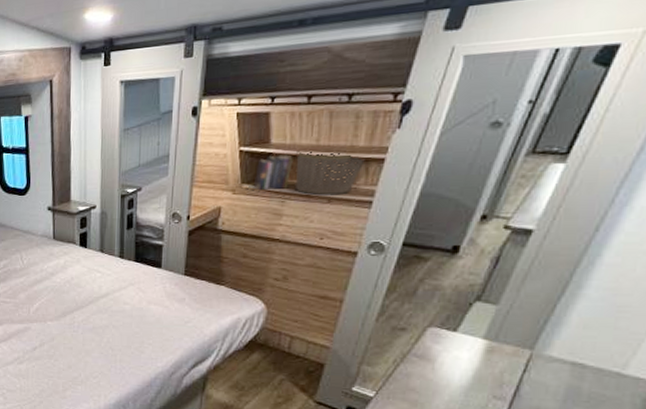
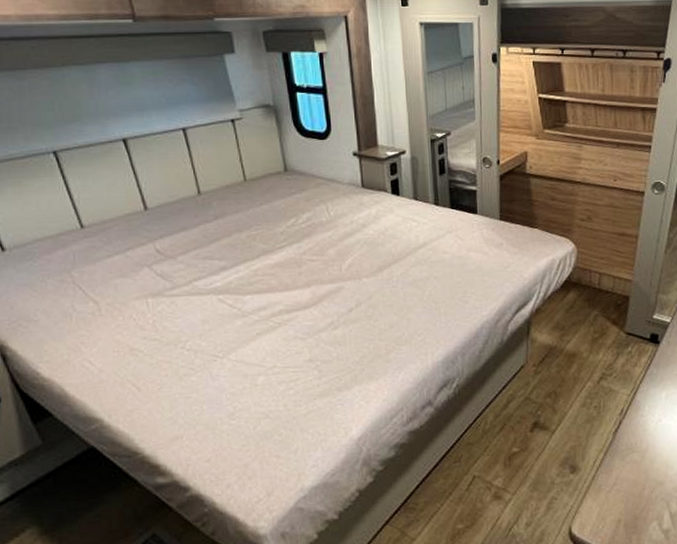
books: present [253,154,293,191] -> none [553,102,585,136]
basket: present [294,149,365,196] -> none [587,98,641,141]

